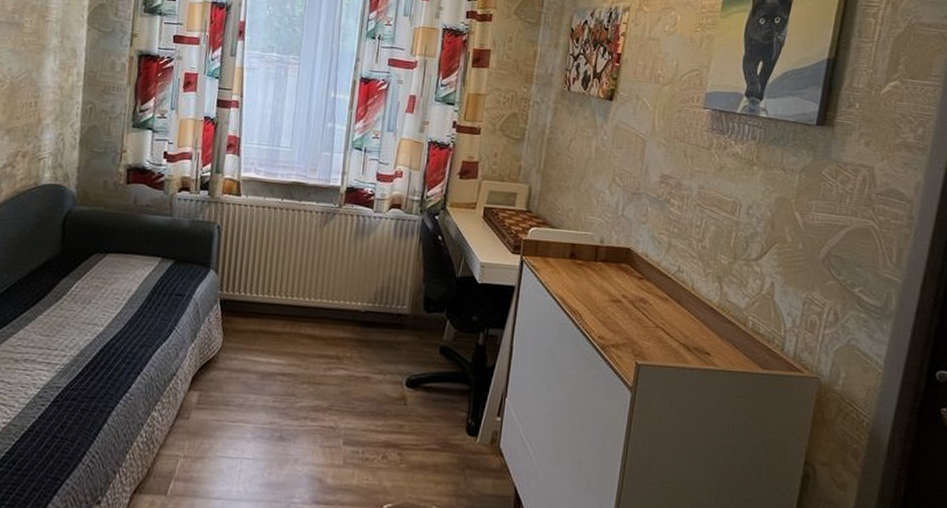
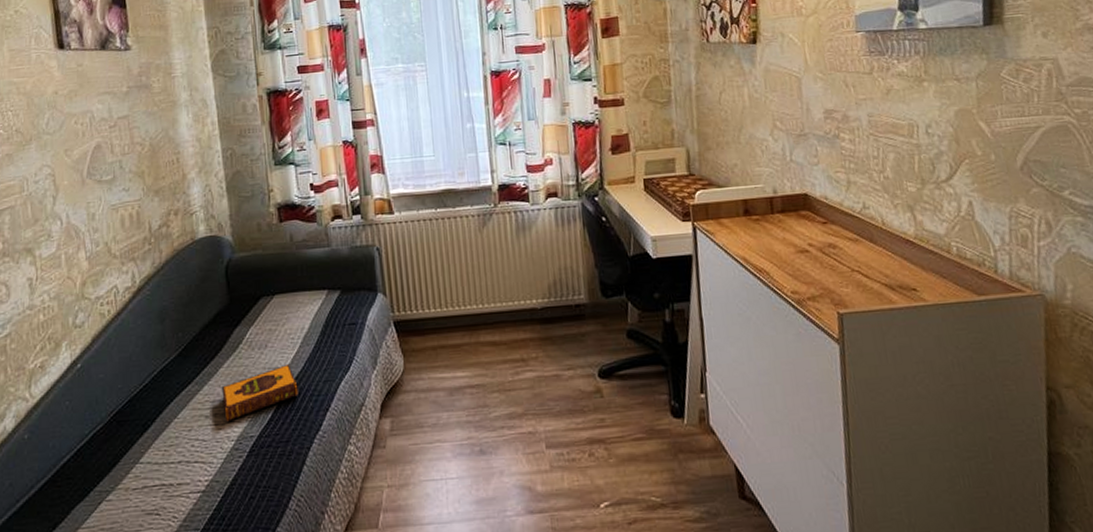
hardback book: none [35,322,114,369] -> present [222,363,298,422]

